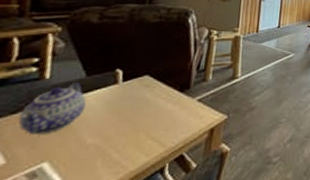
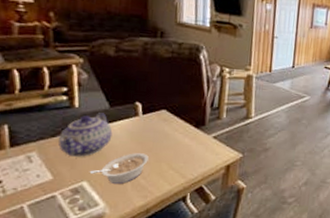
legume: none [54,124,125,163] -> present [90,153,149,185]

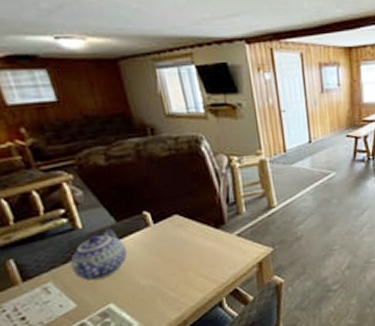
legume: present [90,153,149,185] -> none [114,264,173,302]

